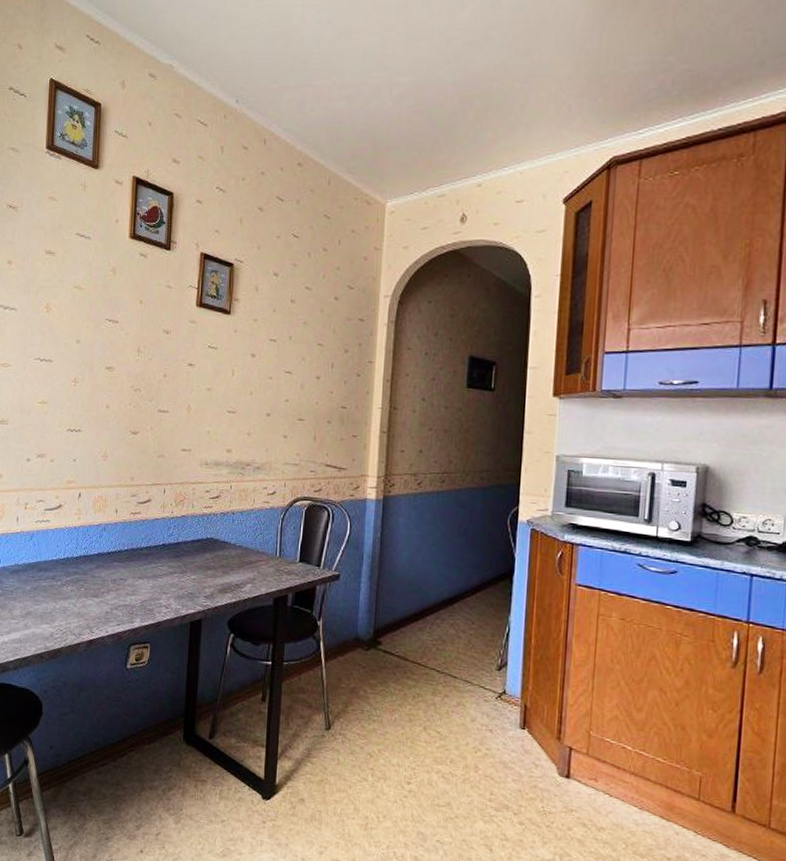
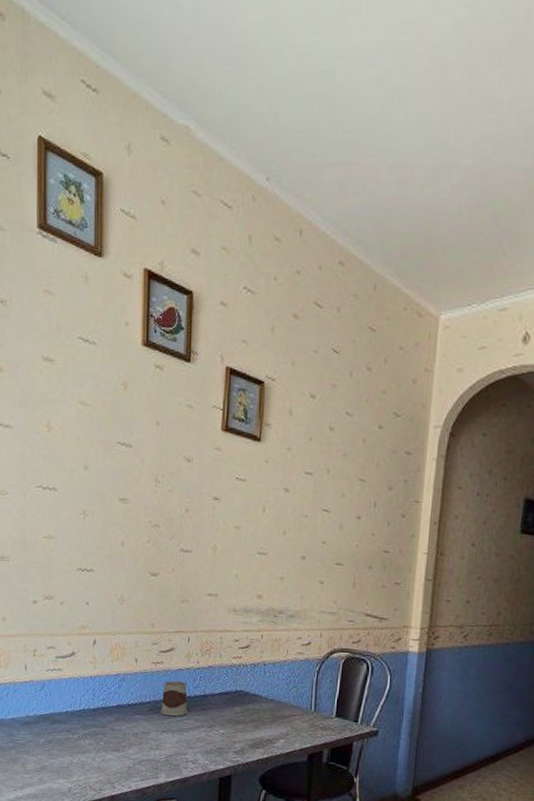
mug: none [136,529,163,564] -> present [159,680,189,717]

